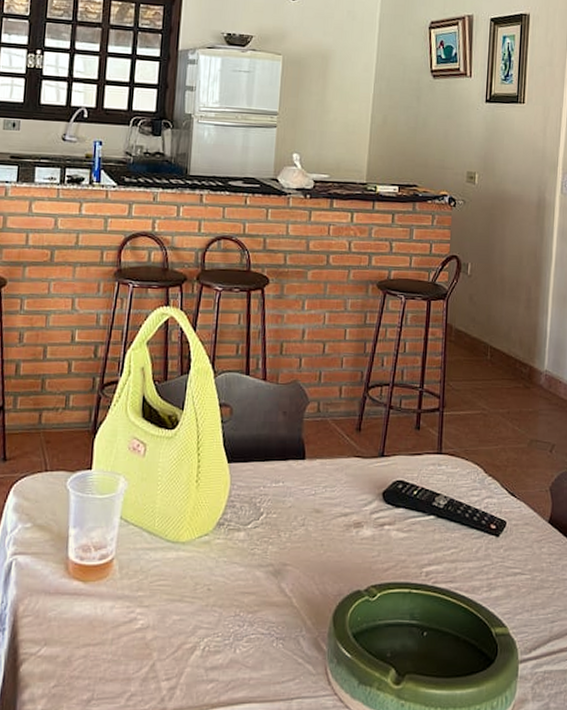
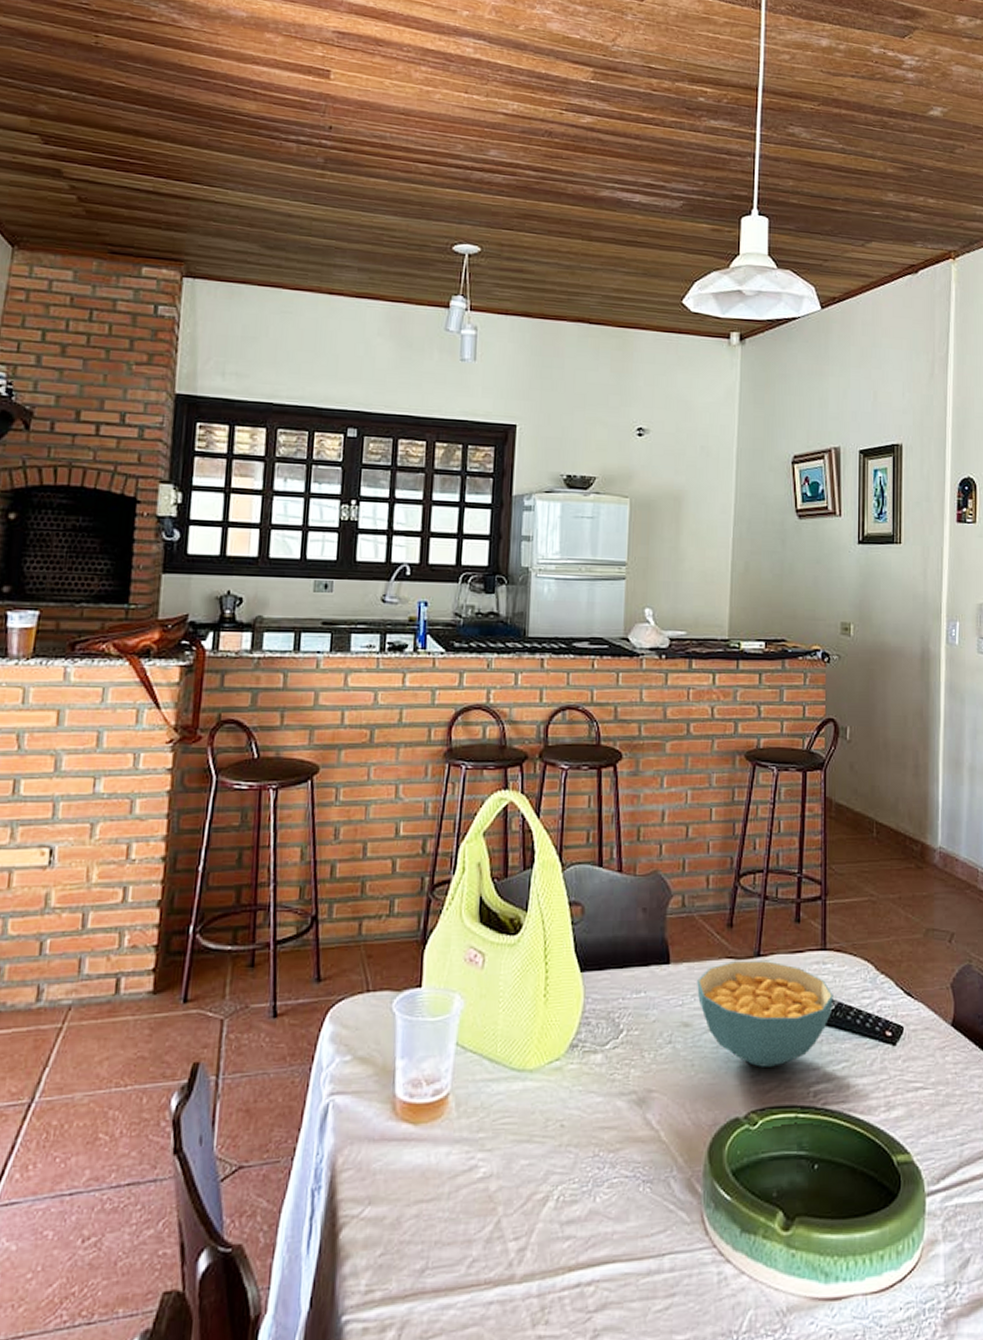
cereal bowl: none [328,460,446,550] -> present [697,961,833,1067]

